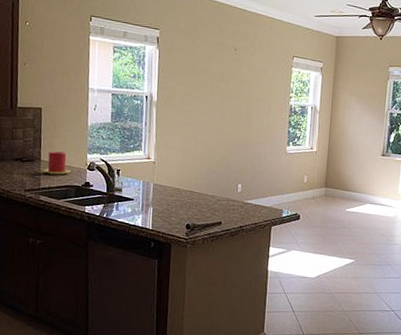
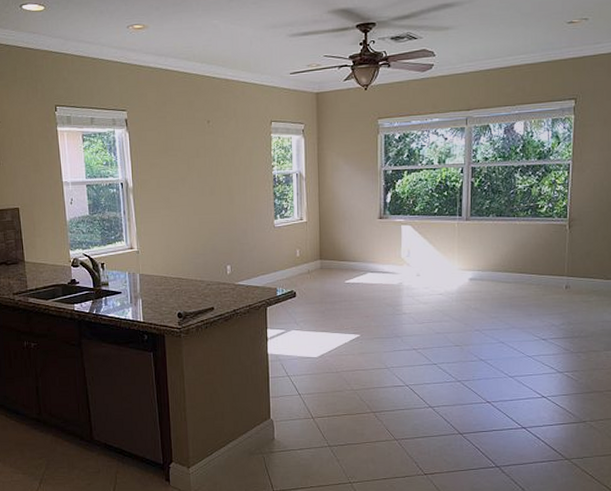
candle: present [43,151,71,175] -> none [28,251,56,275]

